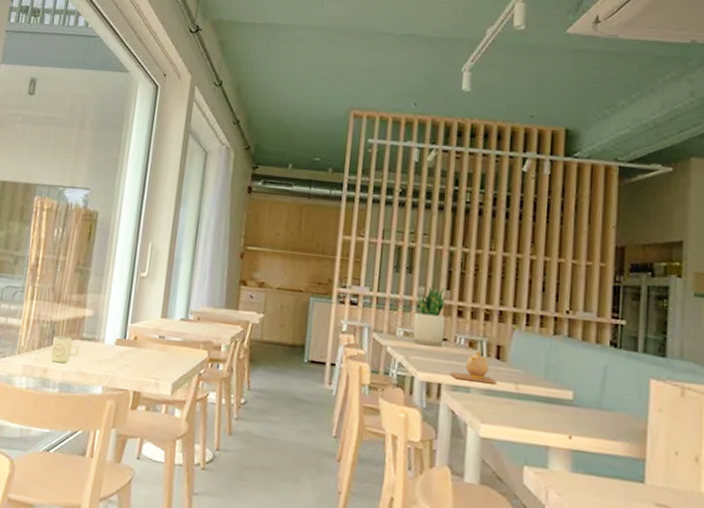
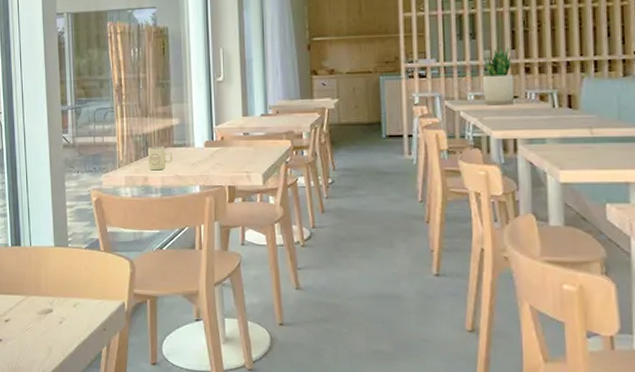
teapot: present [450,350,496,385] -> none [524,103,570,133]

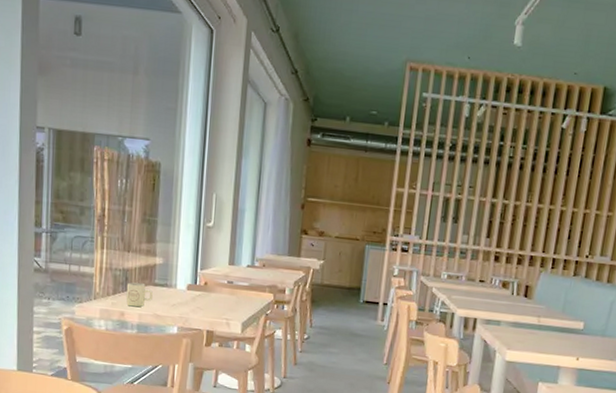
planter: present [482,47,515,106] -> none [455,234,486,288]

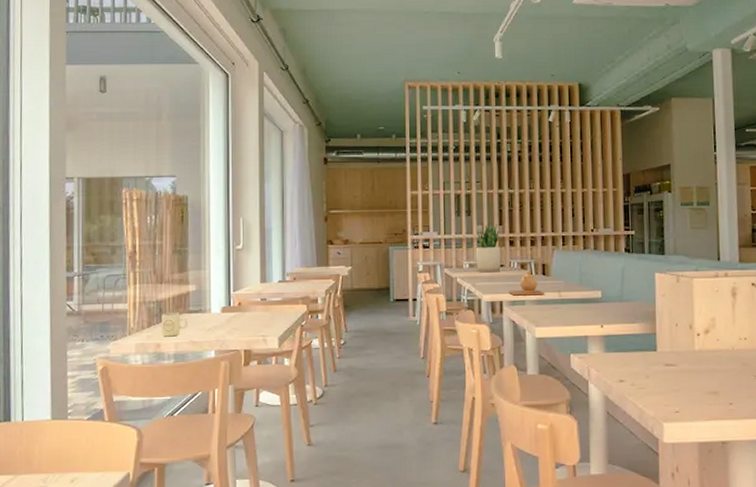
planter: none [455,234,486,288] -> present [475,223,501,273]
teapot: none [484,290,523,318] -> present [508,271,544,296]

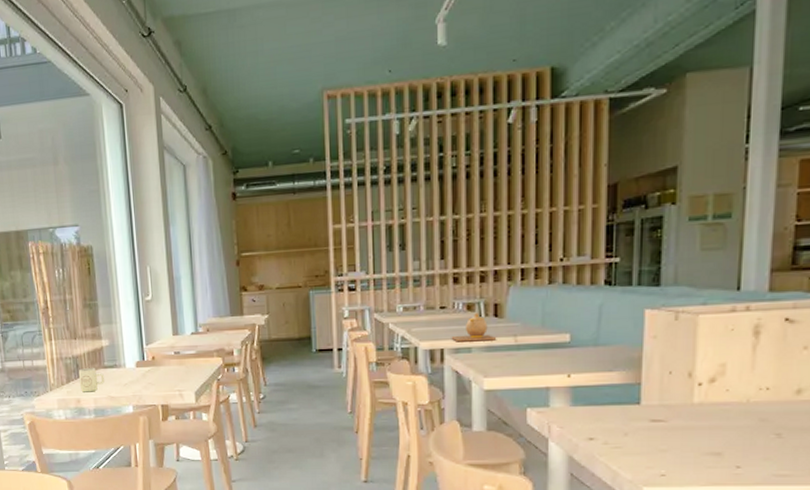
planter: present [475,223,501,273] -> none [411,257,443,317]

